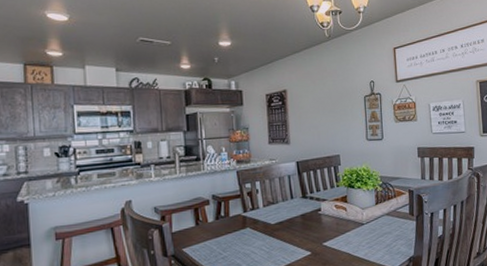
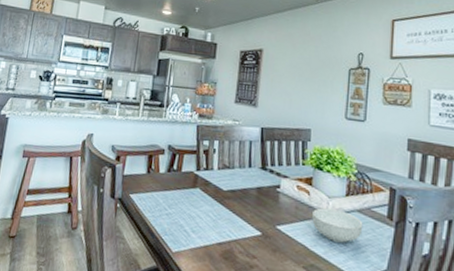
cereal bowl: none [351,217,392,244] -> present [312,208,363,243]

